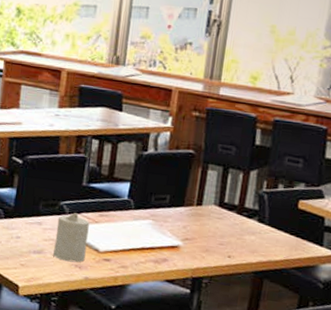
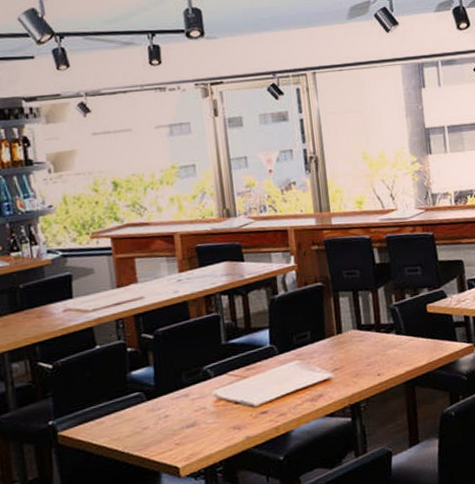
candle: present [53,213,90,263] -> none [204,374,242,427]

